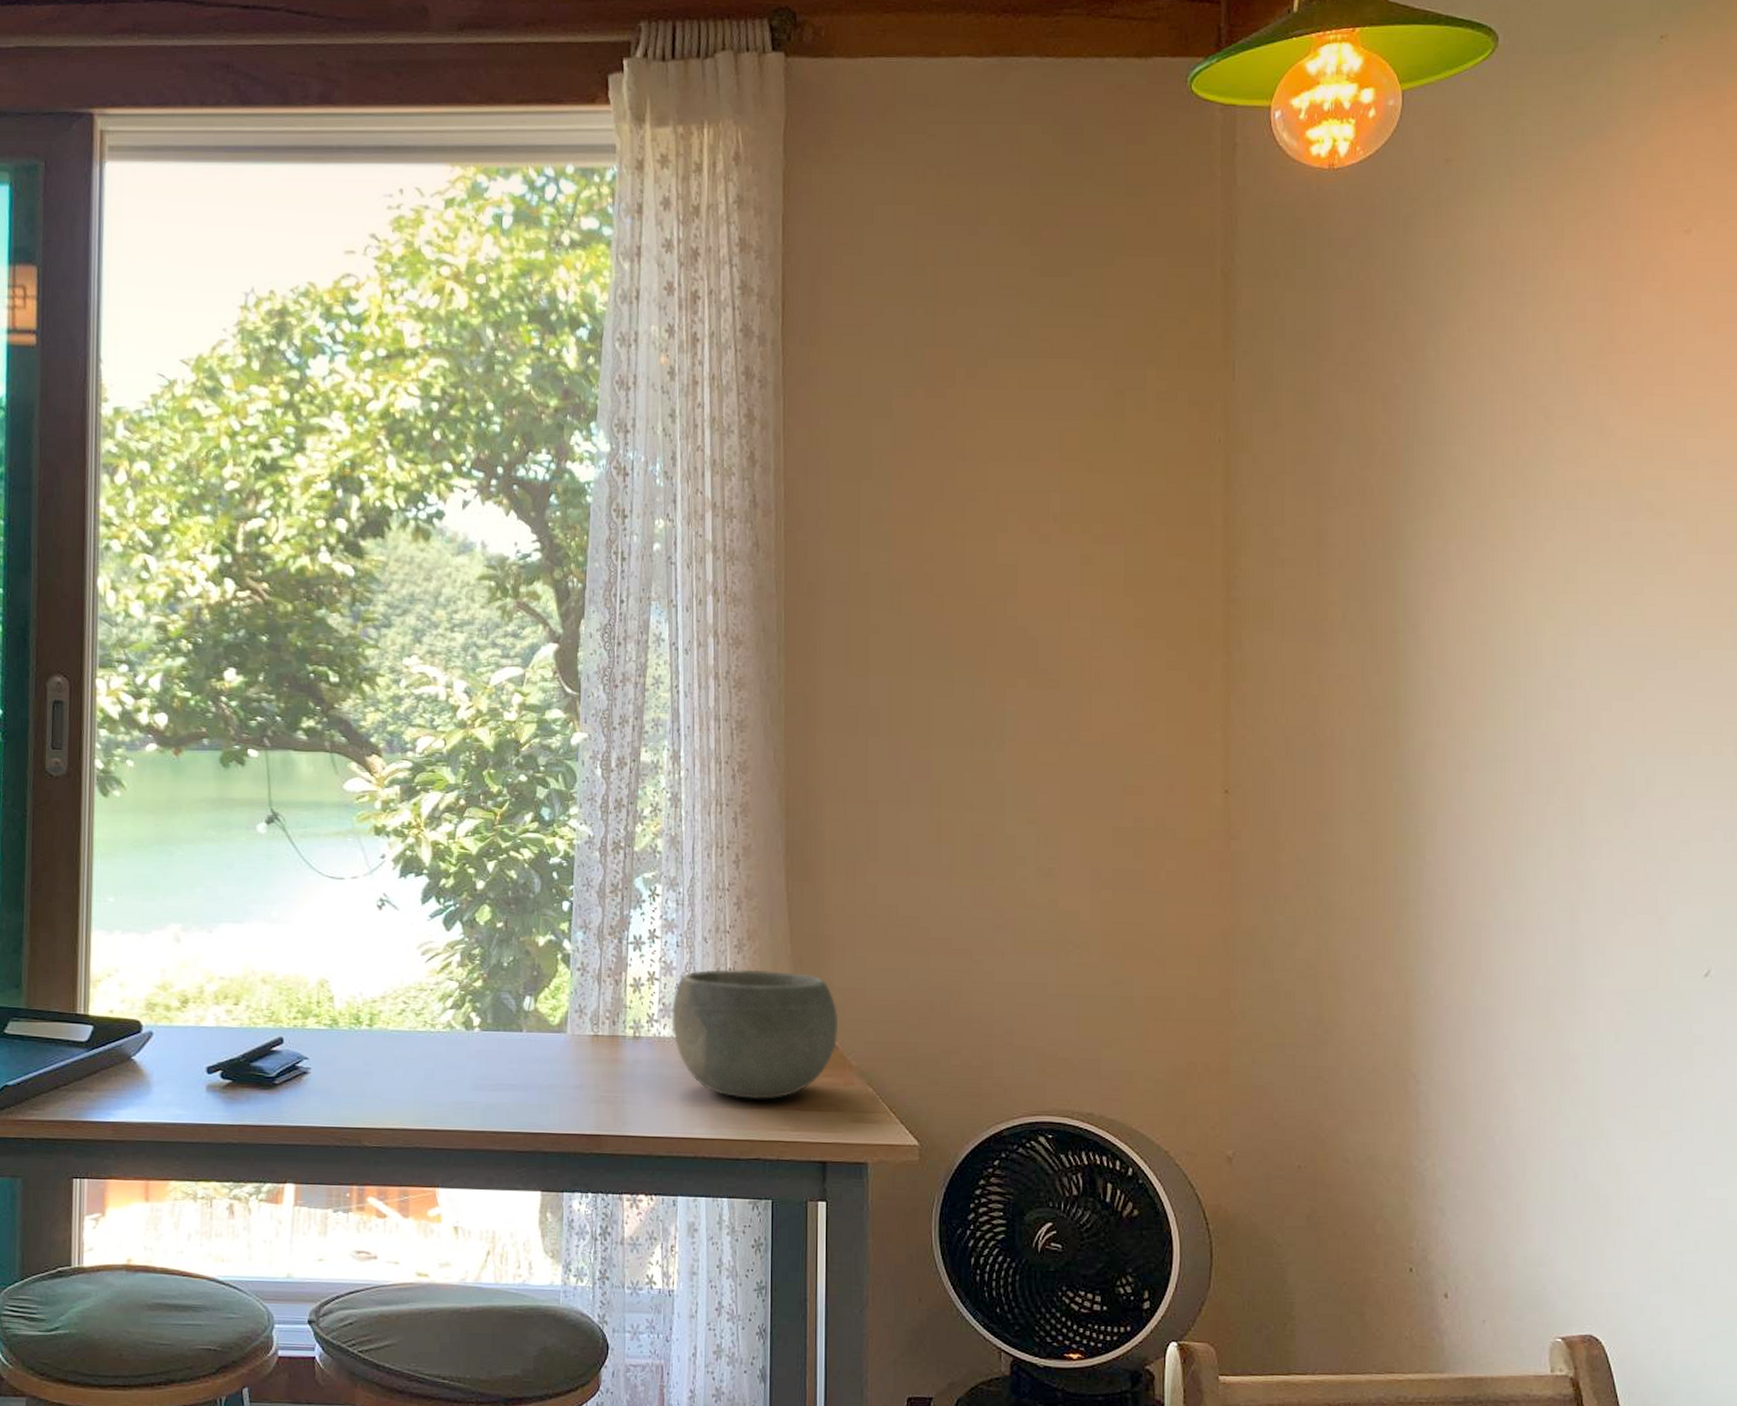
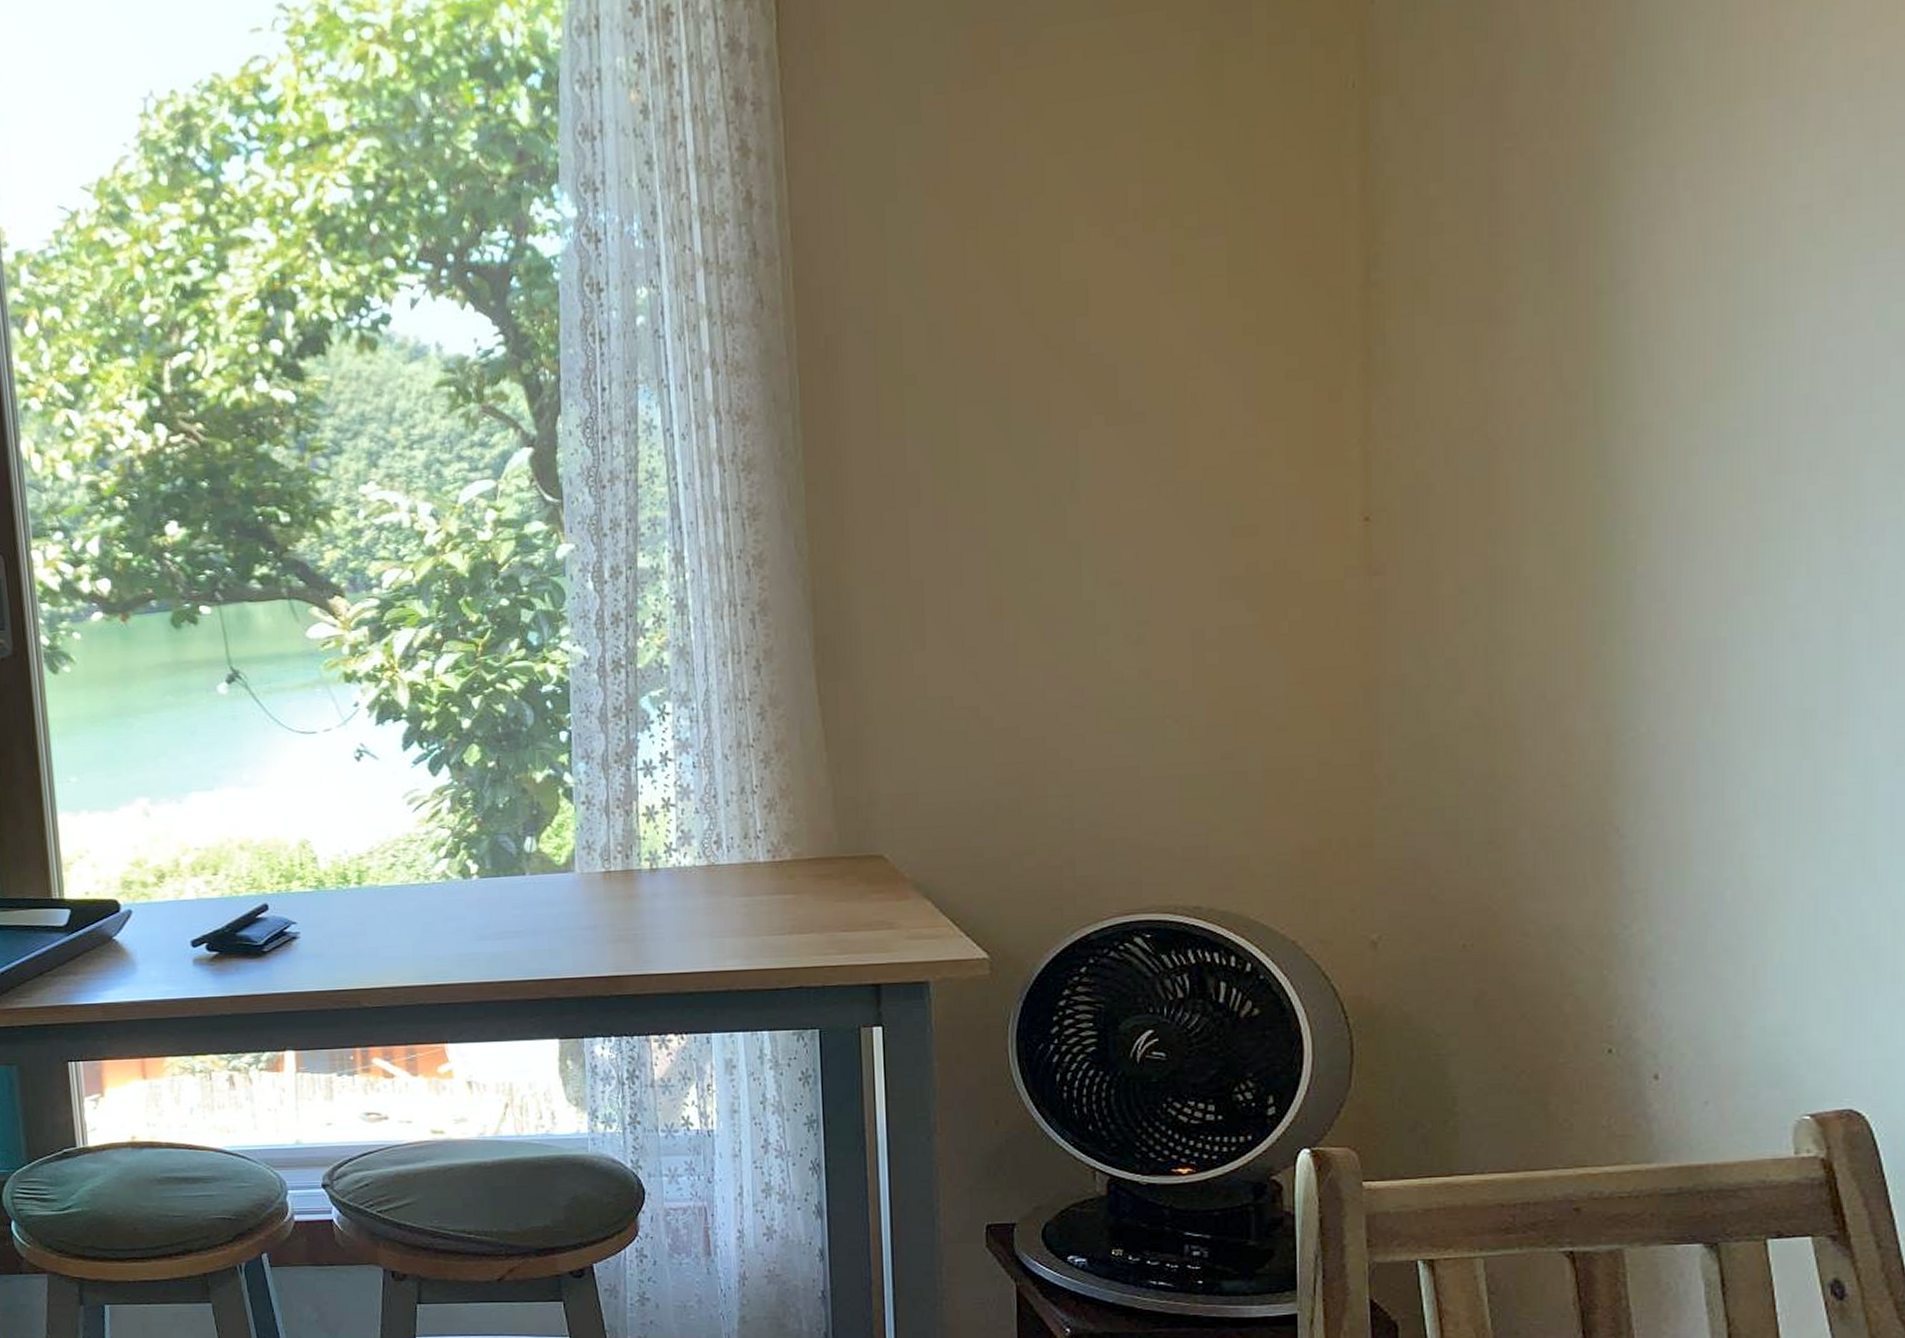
bowl: present [671,969,838,1100] -> none [691,782,887,925]

